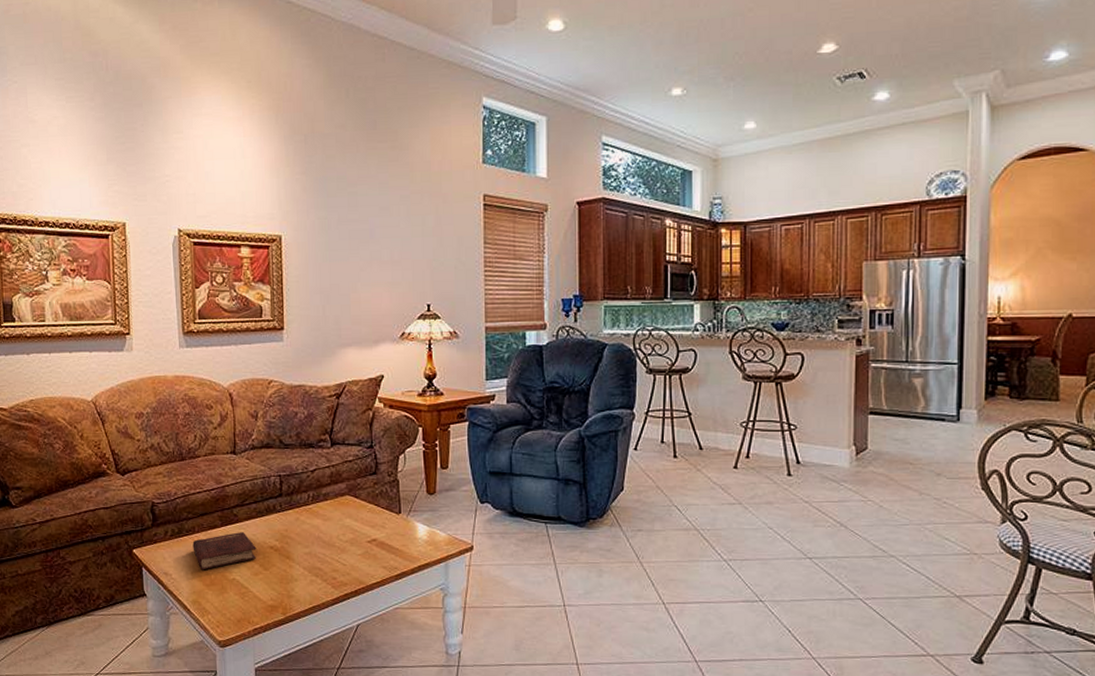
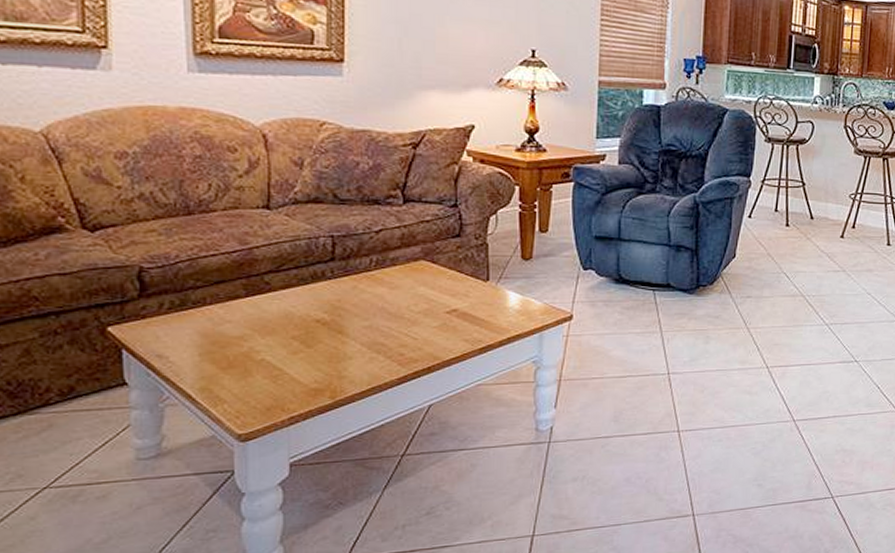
hardback book: present [192,532,257,570] -> none [202,304,296,351]

